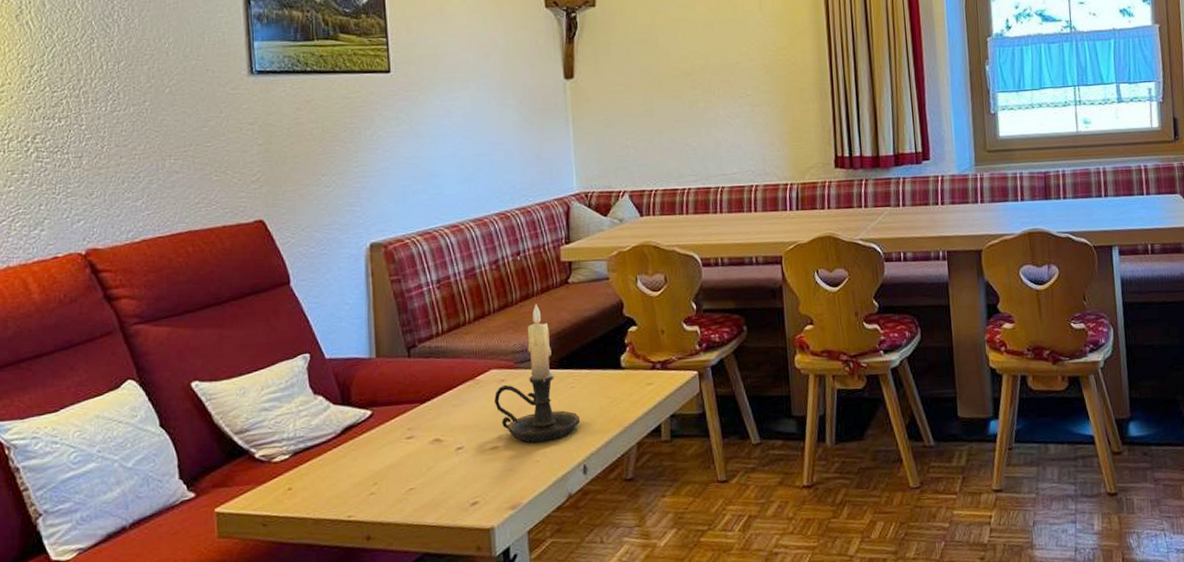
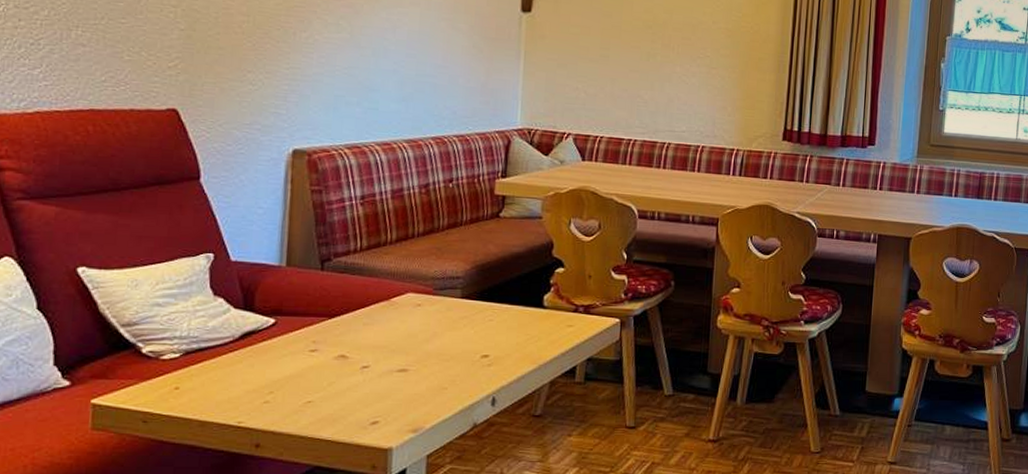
candle holder: present [494,304,580,443] -> none [408,233,494,370]

